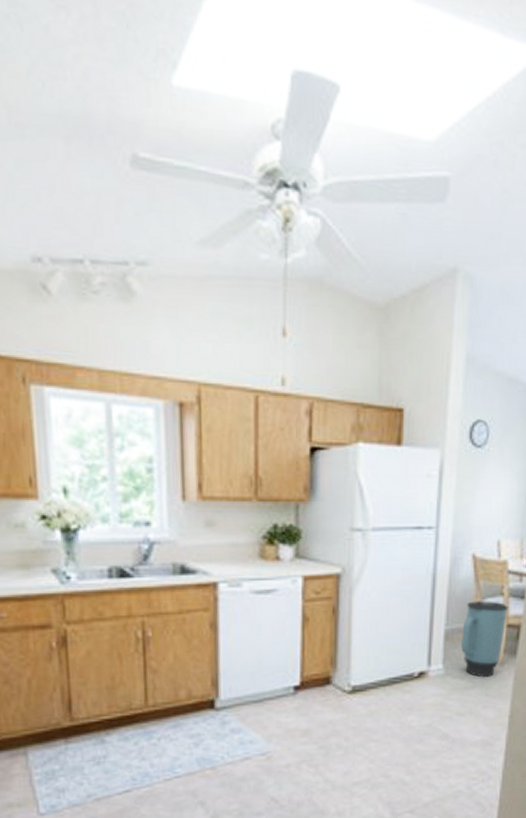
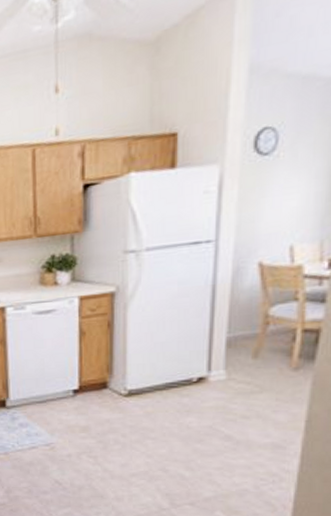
trash can: present [460,601,508,678] -> none [245,307,304,383]

